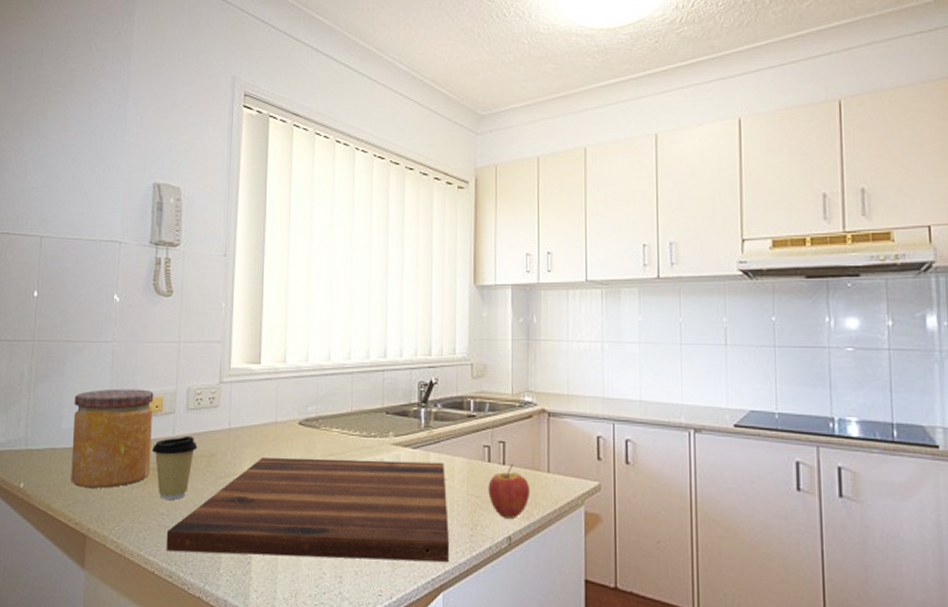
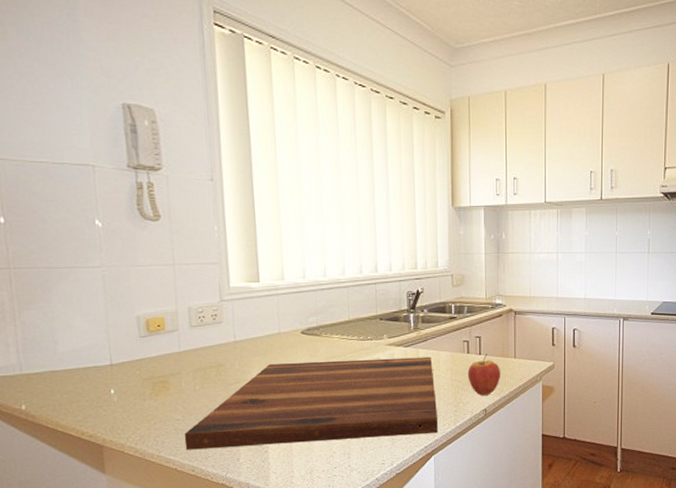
jar: present [71,389,154,488] -> none [68,310,161,404]
coffee cup: present [152,435,198,500] -> none [159,350,206,407]

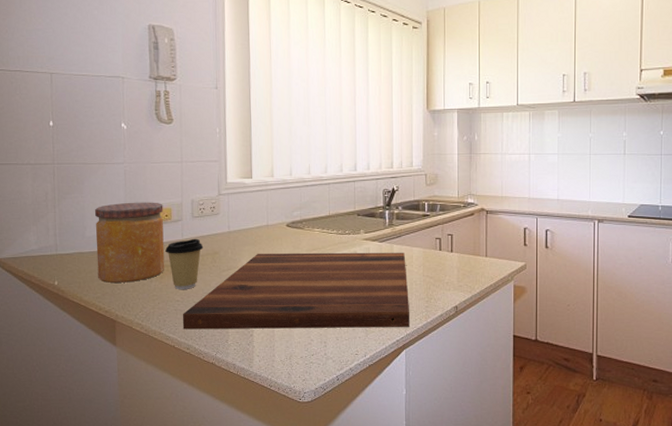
jar: none [68,310,161,404] -> present [95,202,165,283]
coffee cup: none [159,350,206,407] -> present [165,238,204,289]
fruit: present [467,353,501,396] -> none [439,251,473,293]

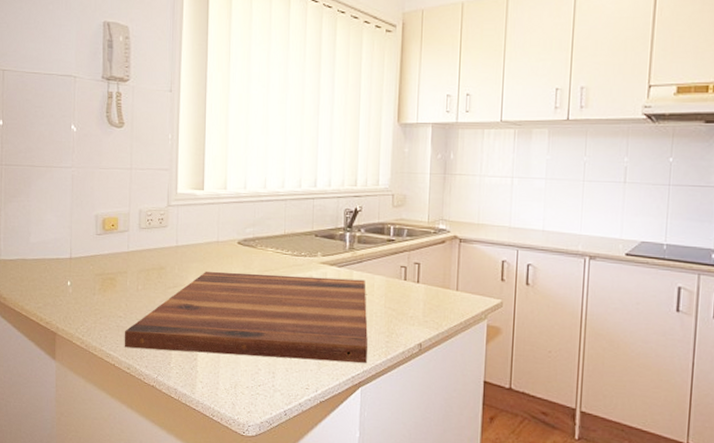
jar: present [95,202,165,283] -> none [40,209,110,294]
coffee cup: present [165,238,204,289] -> none [110,251,150,305]

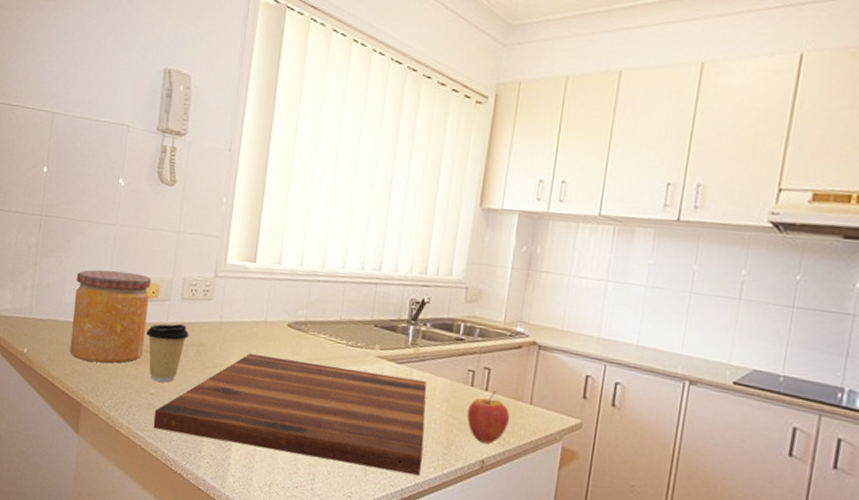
jar: none [40,209,110,294] -> present [70,270,152,364]
coffee cup: none [110,251,150,305] -> present [146,323,189,383]
fruit: none [403,282,441,329] -> present [466,390,510,444]

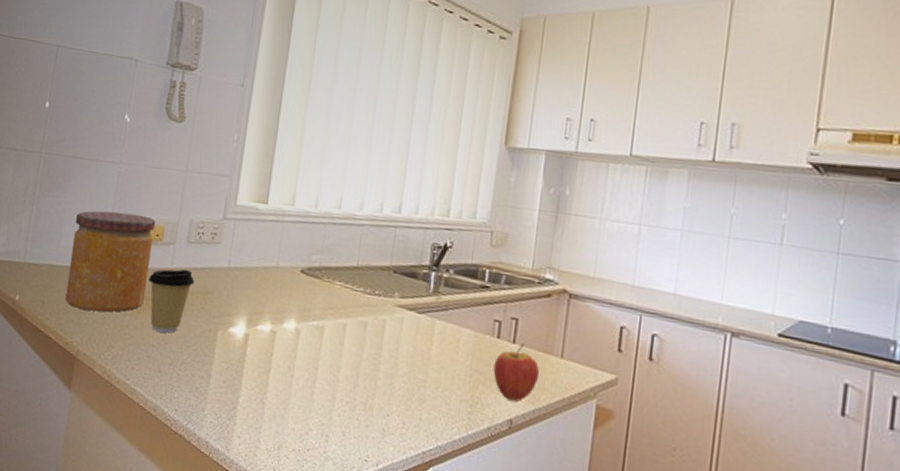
cutting board: present [153,354,427,475] -> none [152,302,450,437]

